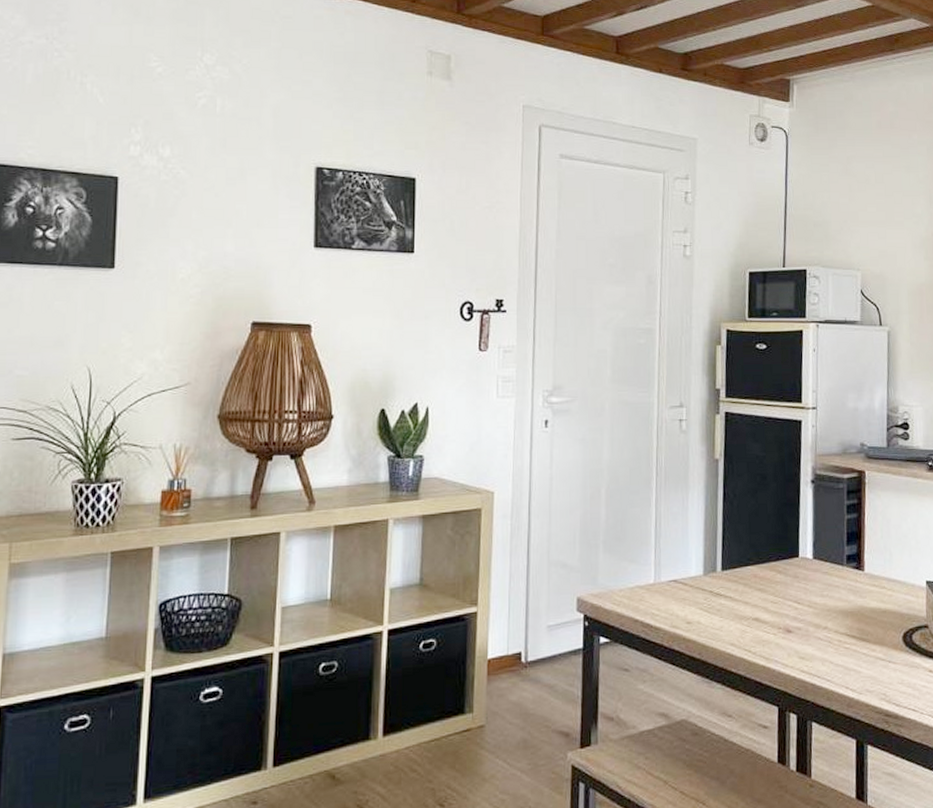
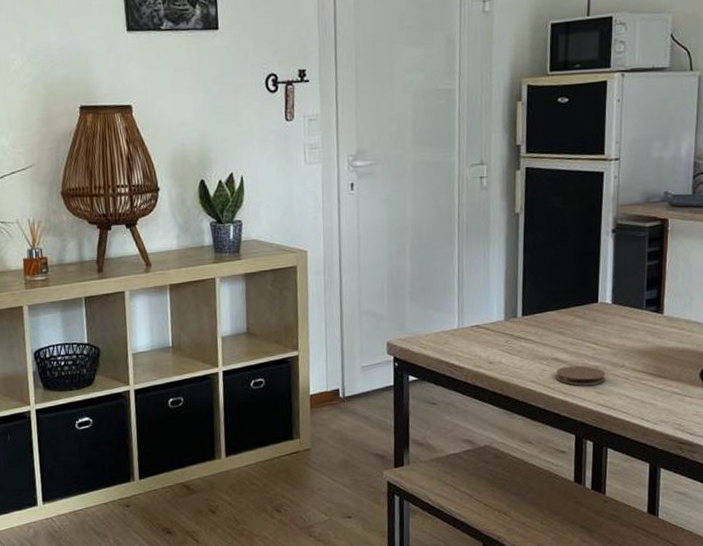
coaster: none [757,627,809,650] -> present [556,365,606,386]

